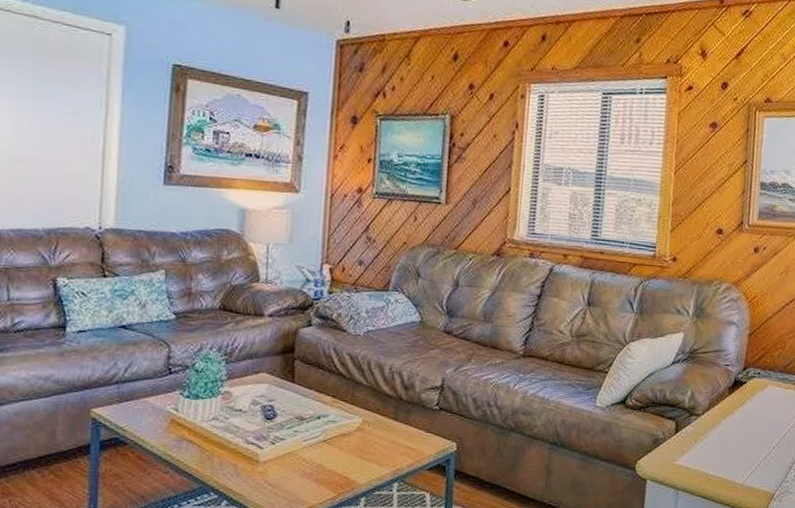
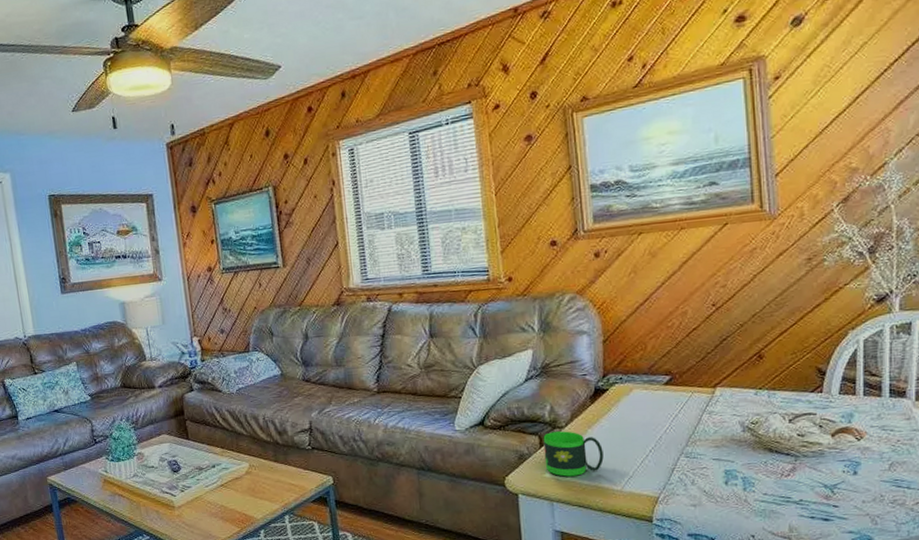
mug: none [677,419,733,466] -> present [543,431,604,477]

